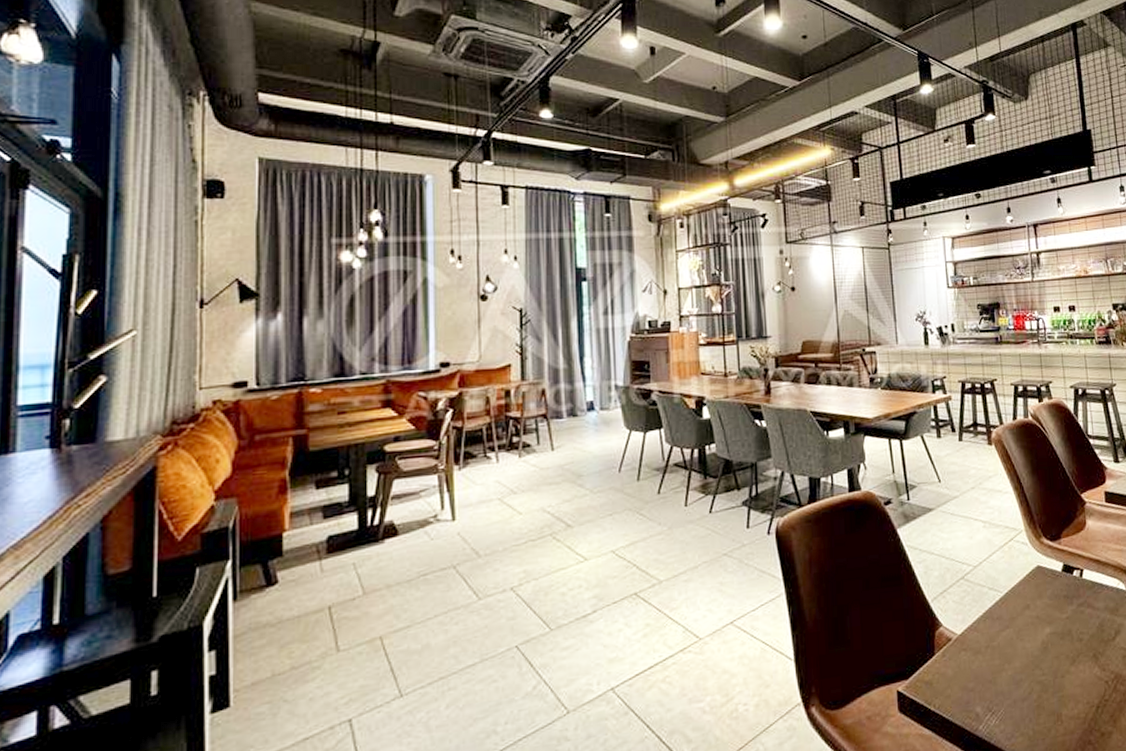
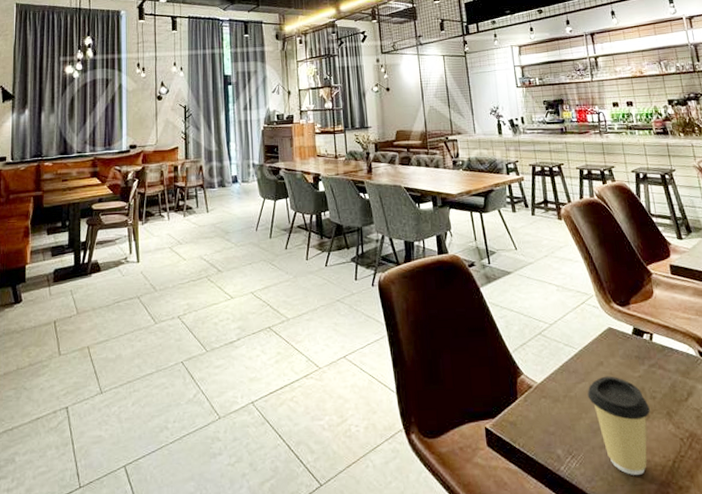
coffee cup: none [1011,619,1076,727] -> present [587,376,650,475]

